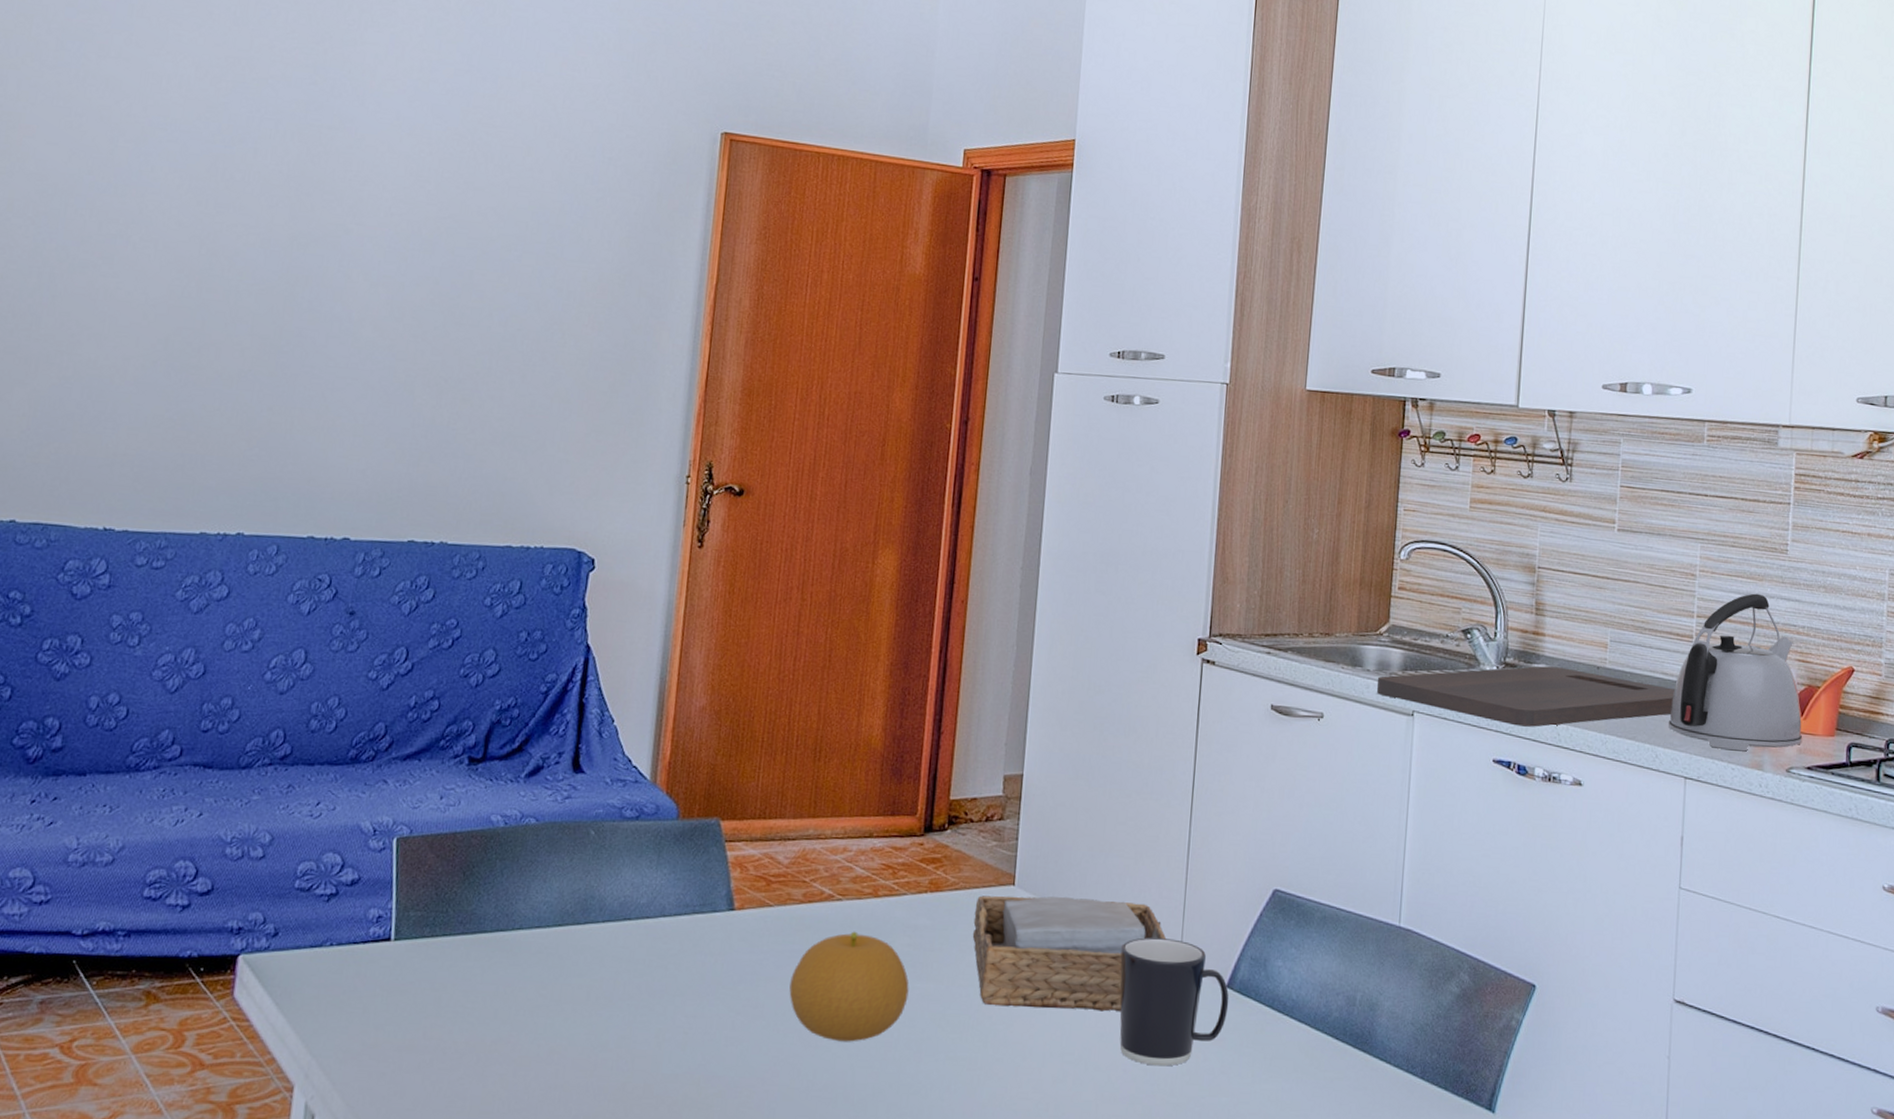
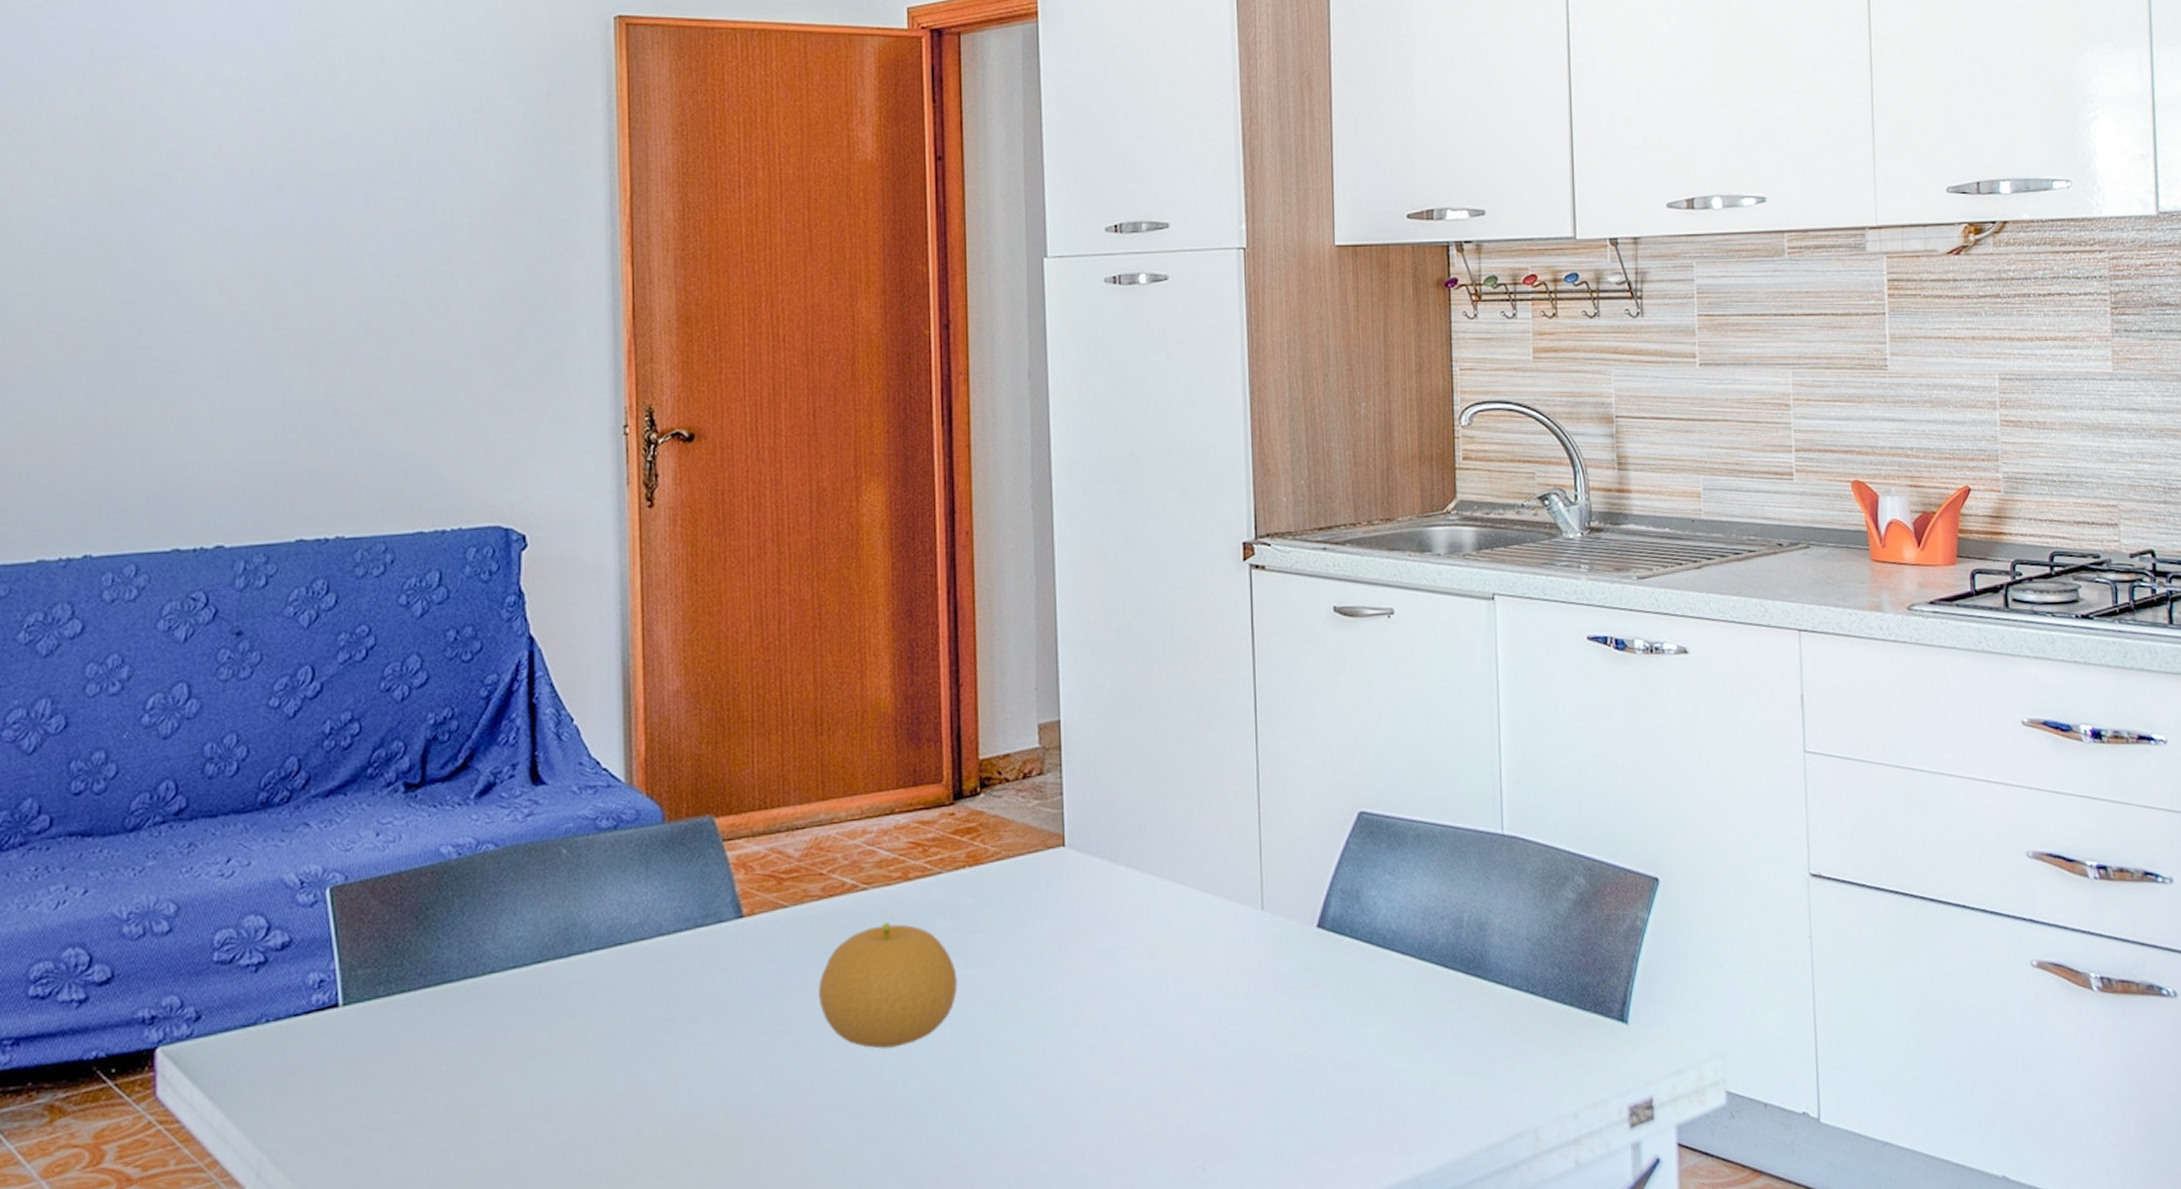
napkin holder: present [972,895,1167,1012] -> none [1022,847,1244,984]
mug: present [1119,937,1229,1067] -> none [1193,882,1322,1026]
cutting board: present [1377,666,1675,727] -> none [1449,525,1779,596]
kettle: present [1667,593,1803,752] -> none [1775,417,1922,594]

